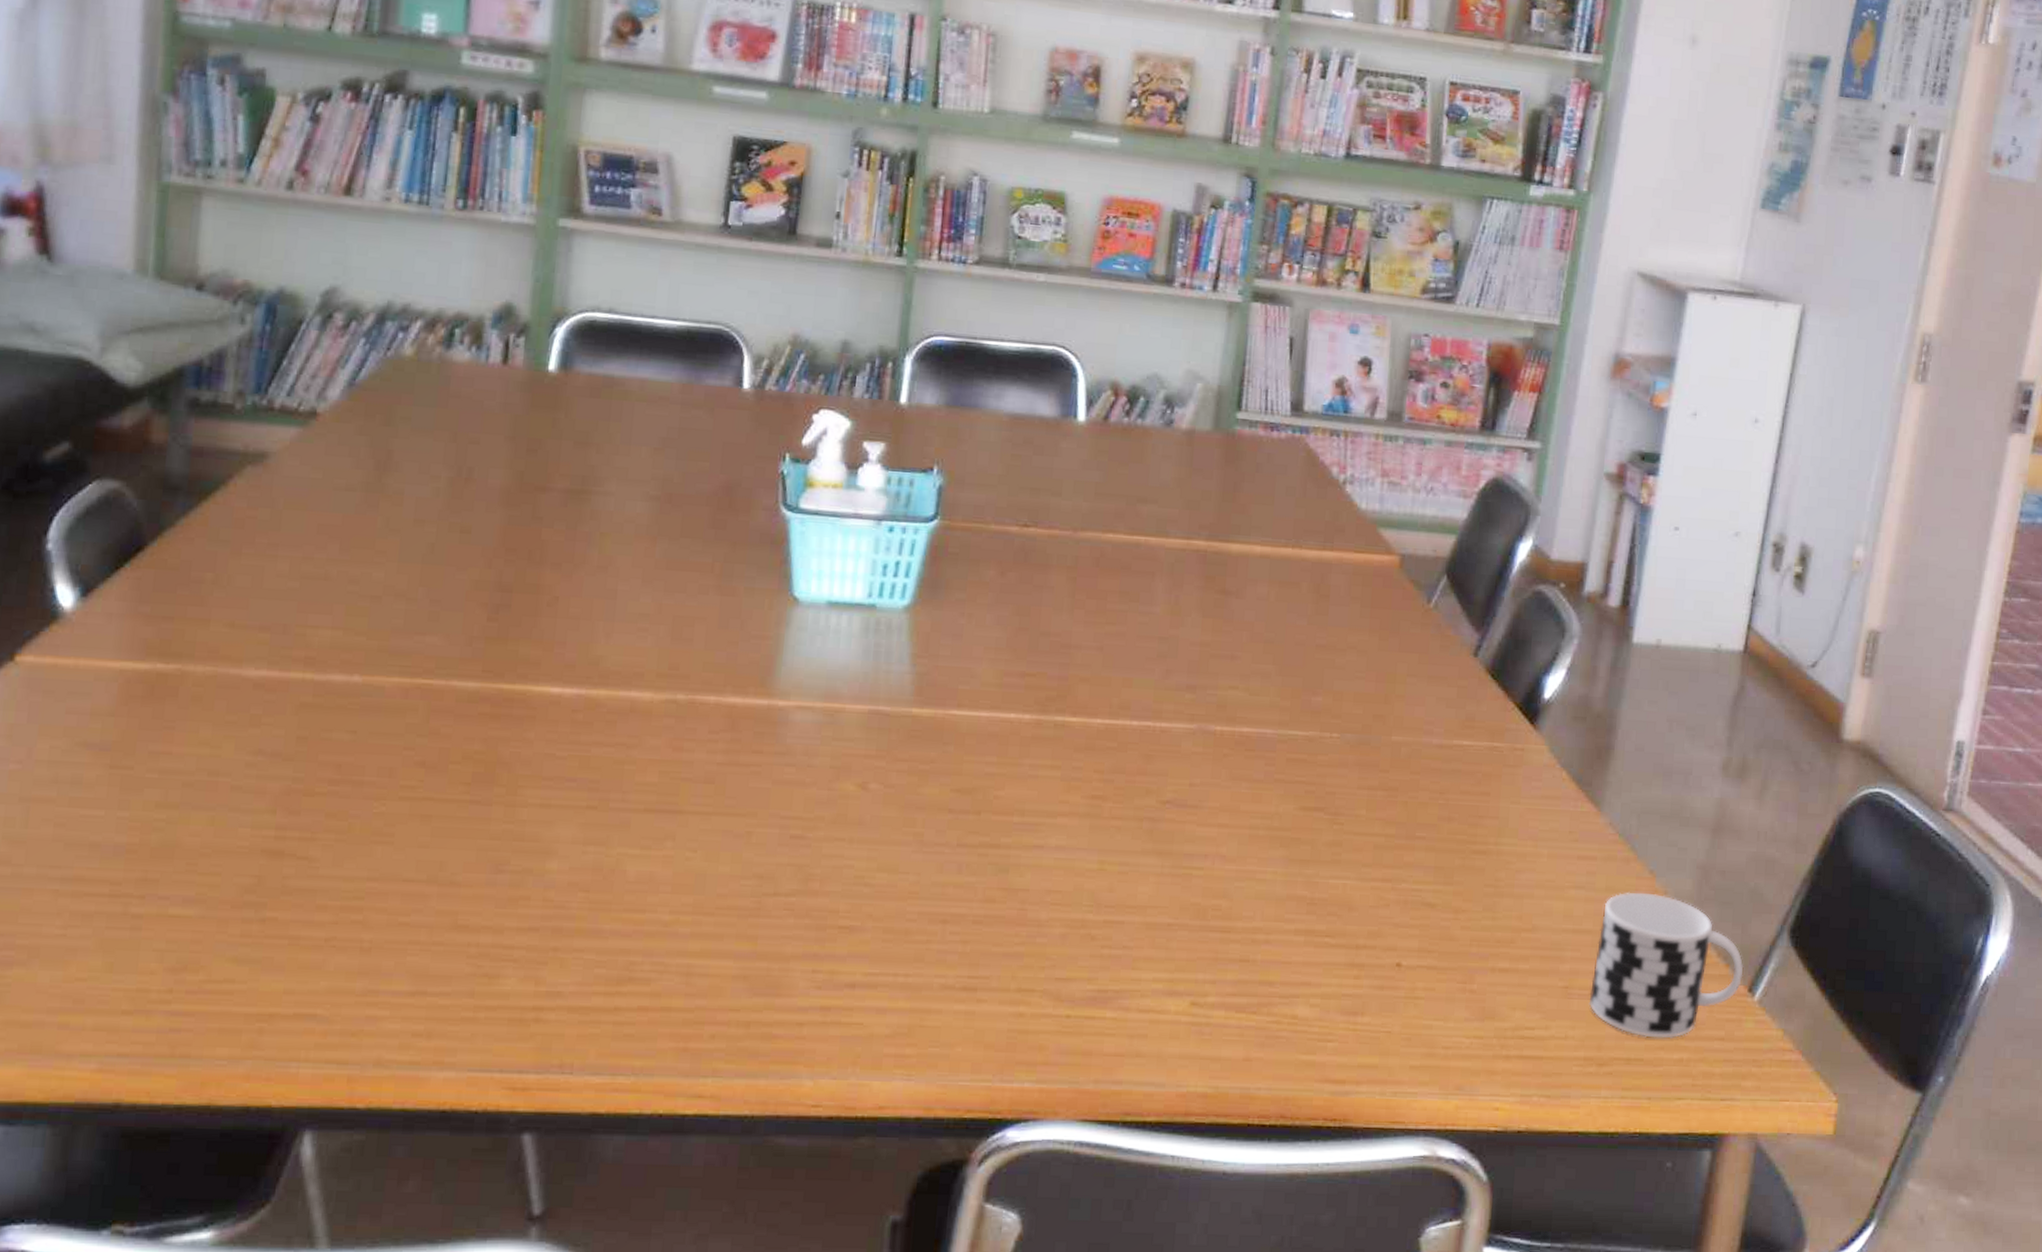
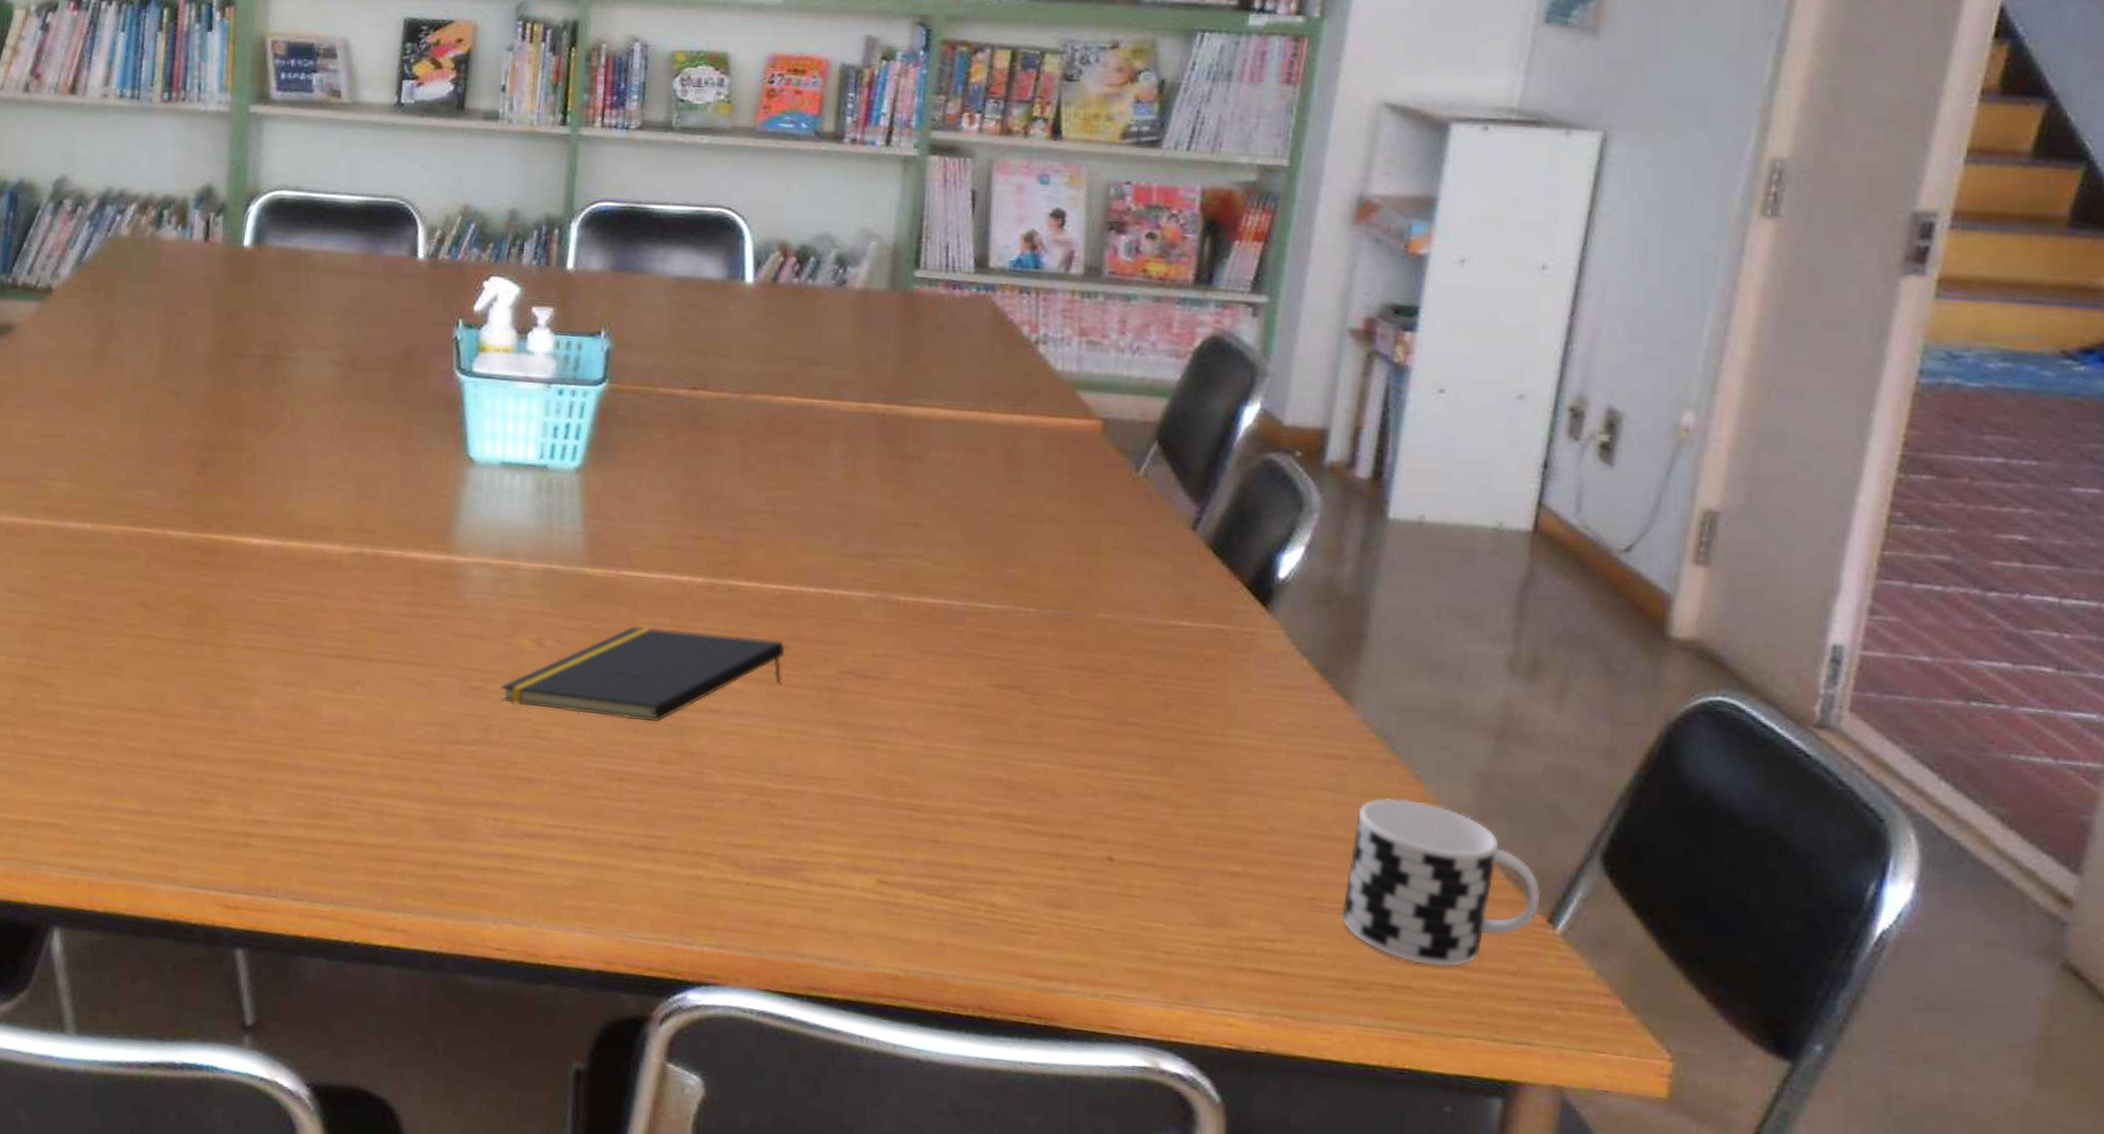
notepad: none [822,766,1109,862] -> present [501,626,786,723]

